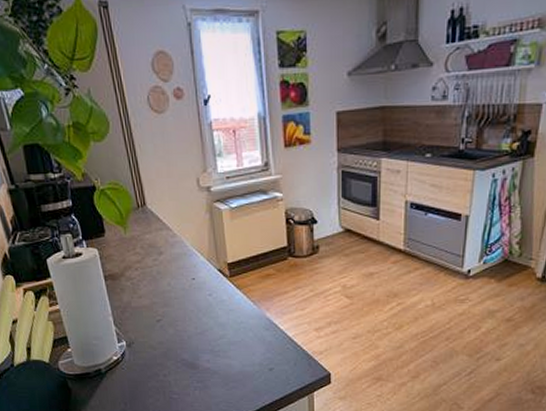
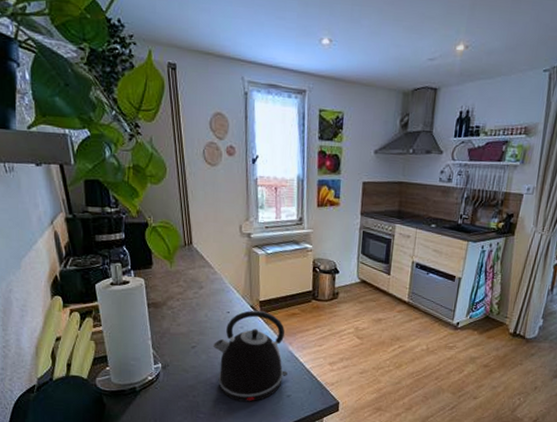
kettle: none [179,274,267,378] -> present [212,310,288,402]

